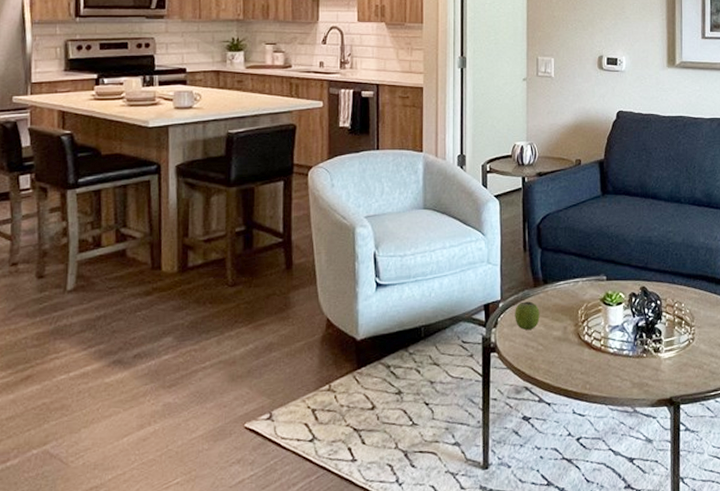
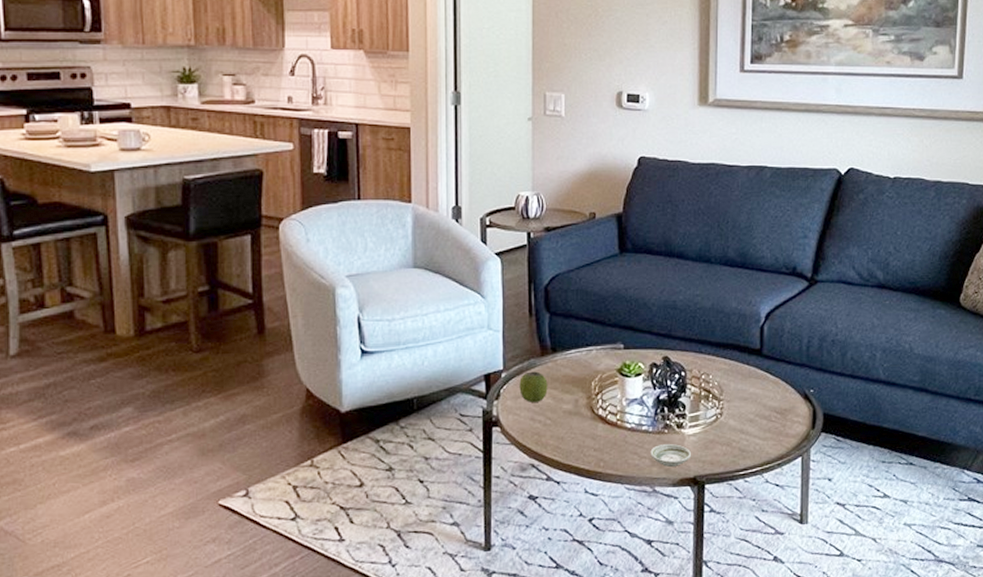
saucer: none [631,367,668,388] -> present [650,444,692,467]

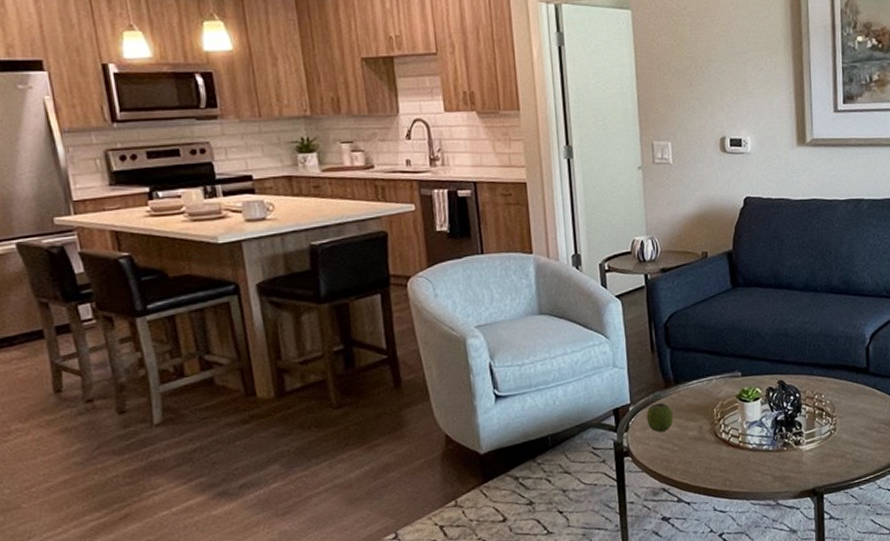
saucer: present [650,444,692,467] -> none [772,460,810,481]

